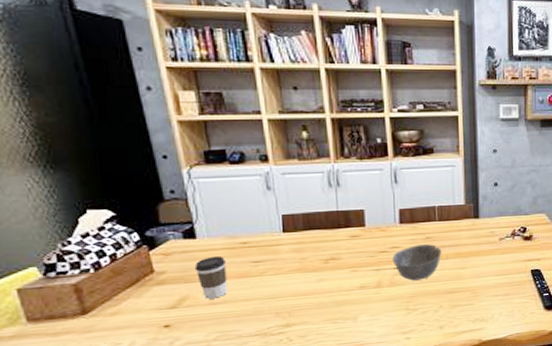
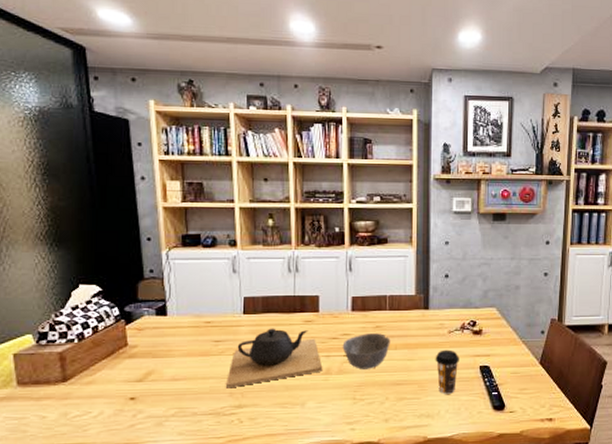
coffee cup: present [194,255,228,299] -> none [162,333,190,375]
teapot: none [271,245,373,309] -> present [226,328,323,389]
coffee cup: none [487,256,511,299] -> present [435,349,459,394]

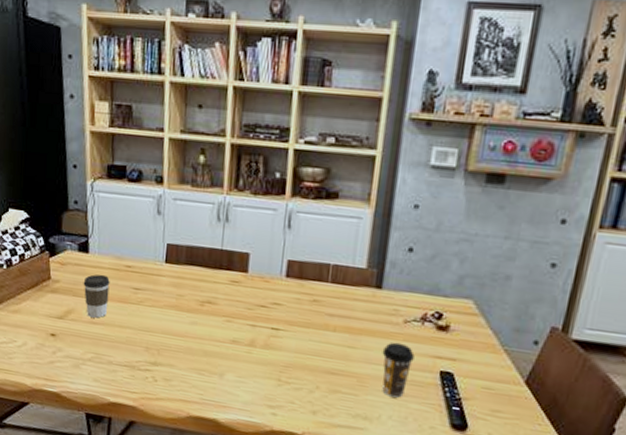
coffee cup: none [162,333,190,375] -> present [83,274,110,318]
teapot: present [226,328,323,389] -> none [143,283,247,343]
bowl: present [342,333,390,370] -> none [270,306,329,350]

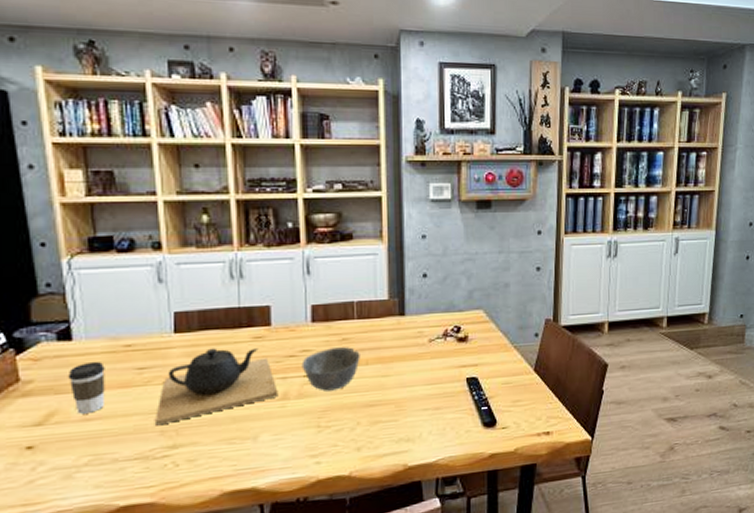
teapot: none [143,283,247,343] -> present [156,348,279,426]
bowl: none [270,306,329,350] -> present [301,347,360,392]
coffee cup: present [382,342,415,398] -> none [414,361,443,413]

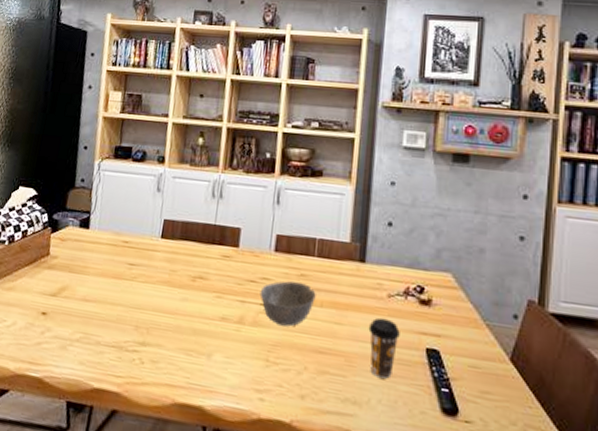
coffee cup: present [68,361,106,414] -> none [80,250,107,295]
teapot: present [156,348,279,426] -> none [133,258,236,321]
coffee cup: none [414,361,443,413] -> present [368,317,400,379]

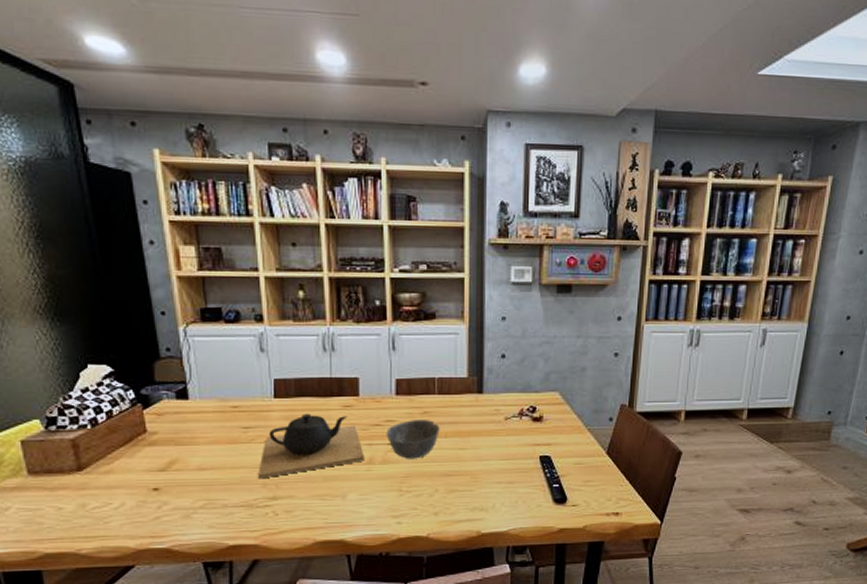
teapot: none [133,258,236,321] -> present [258,413,365,479]
coffee cup: present [368,317,400,379] -> none [489,438,517,486]

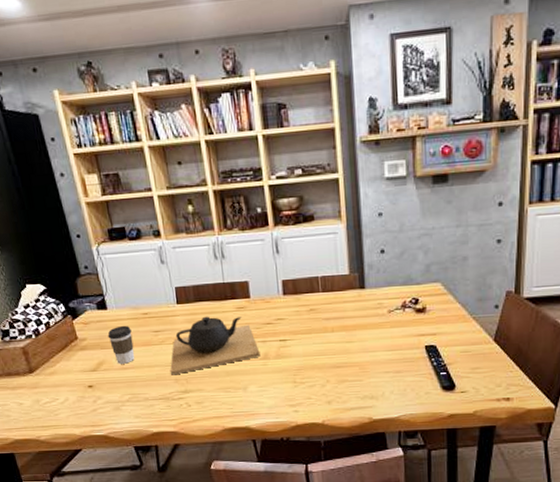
coffee cup: none [185,418,217,464] -> present [107,325,135,364]
bowl: present [386,420,440,459] -> none [277,316,327,354]

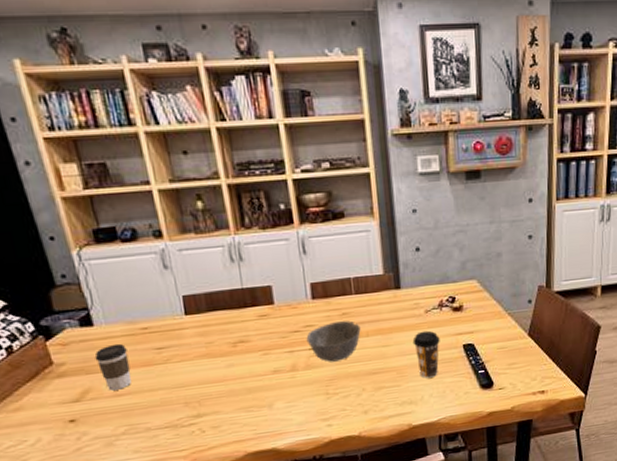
teapot: present [170,316,261,375] -> none [178,326,288,399]
bowl: none [277,316,327,354] -> present [306,320,361,362]
coffee cup: none [375,330,402,375] -> present [412,330,440,378]

